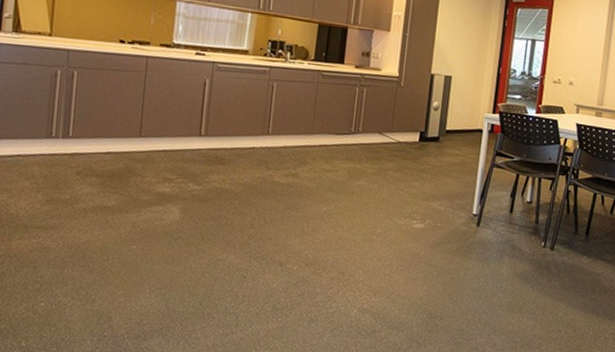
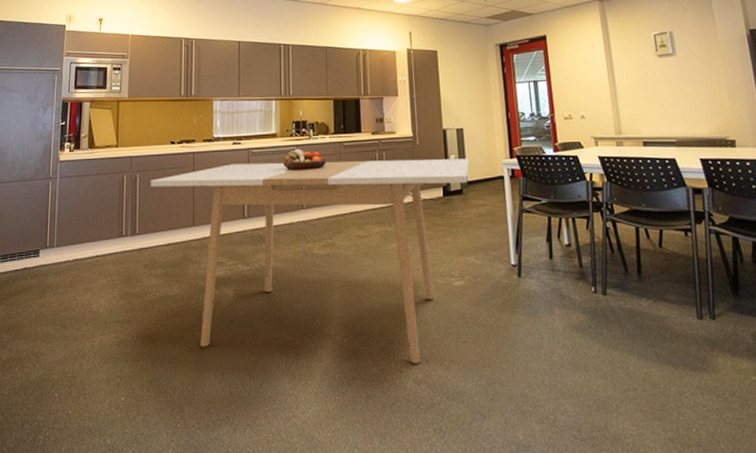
dining table: none [91,75,452,295] -> present [151,158,470,364]
fruit bowl: none [251,70,302,96] -> present [282,148,327,171]

